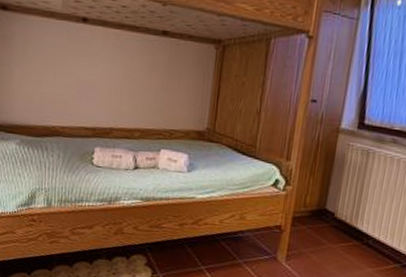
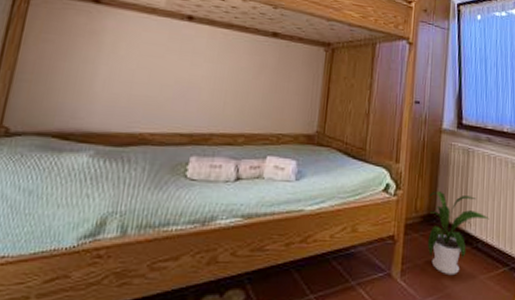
house plant: none [314,189,385,265] -> present [427,190,489,276]

